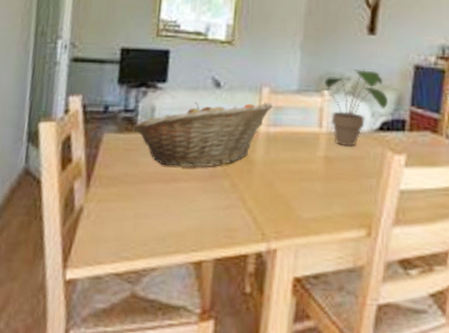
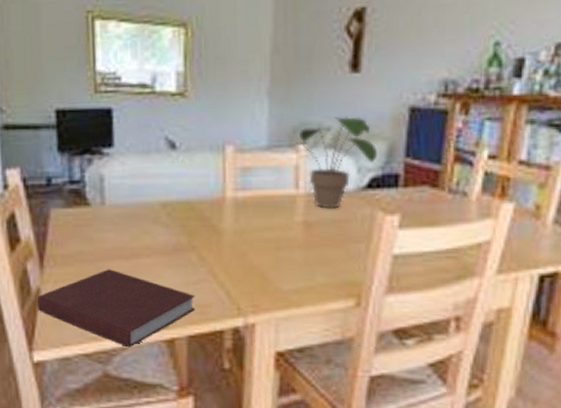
notebook: none [77,191,225,269] -> present [36,269,195,348]
fruit basket: present [133,101,273,168] -> none [82,163,239,241]

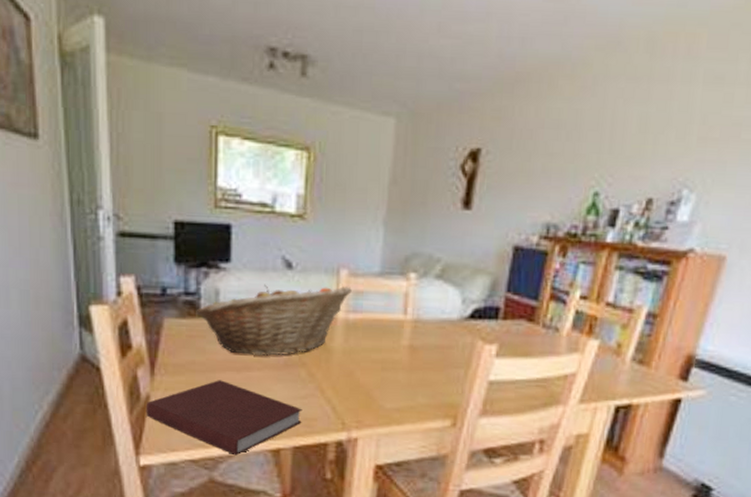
fruit basket: none [82,163,239,241] -> present [196,284,352,356]
potted plant: present [288,115,377,209] -> none [400,249,481,336]

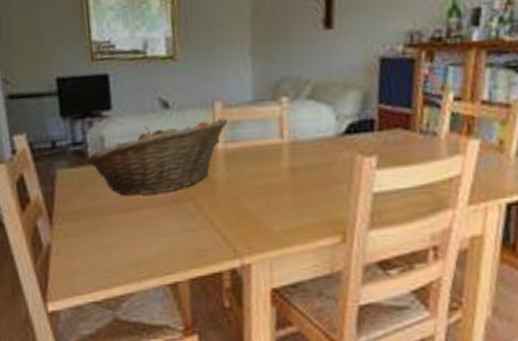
notebook: present [146,380,302,456] -> none [48,222,195,294]

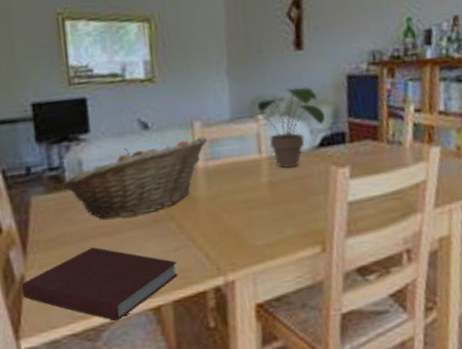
notebook: none [48,222,195,294] -> present [21,247,178,322]
potted plant: none [272,68,353,155] -> present [249,86,325,169]

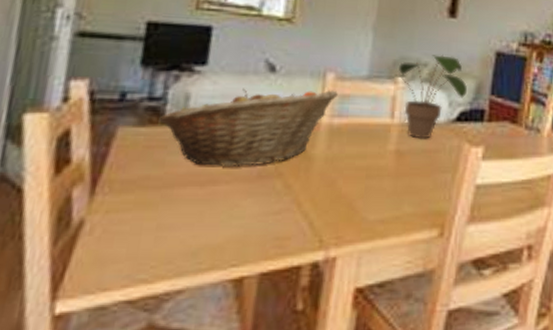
notebook: present [21,247,178,322] -> none [74,197,274,290]

